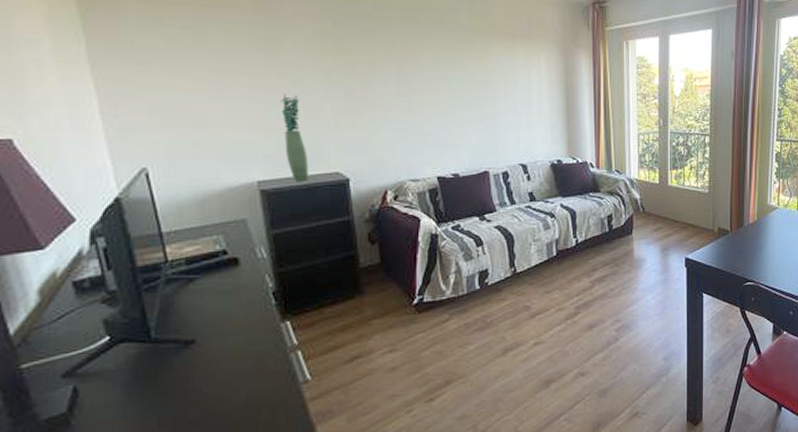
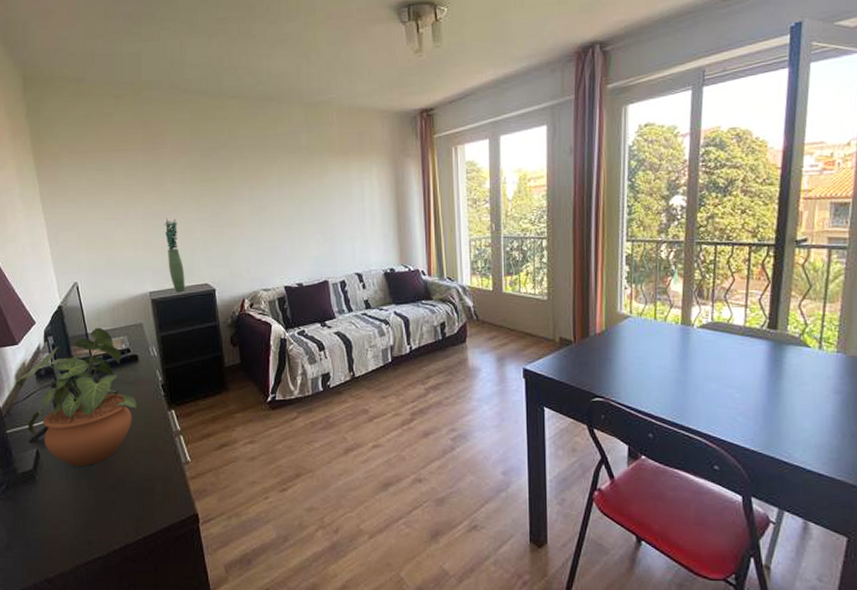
potted plant: none [39,225,236,402] -> present [16,327,137,466]

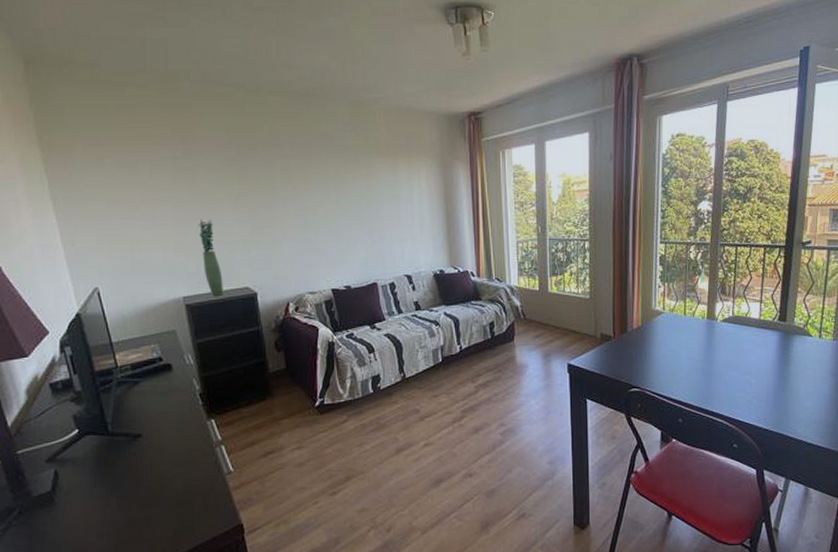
potted plant: present [16,327,137,466] -> none [27,335,172,484]

